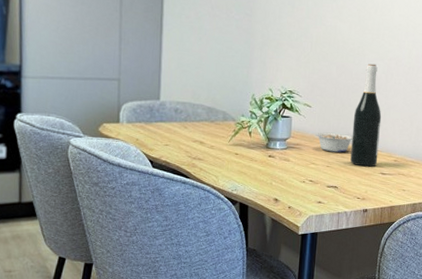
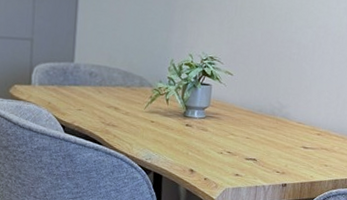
legume: present [316,132,353,153] -> none [236,102,275,124]
wine bottle: present [350,63,382,167] -> none [271,31,307,140]

